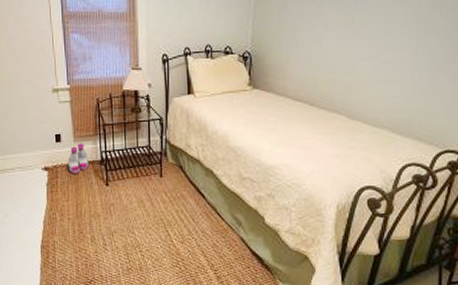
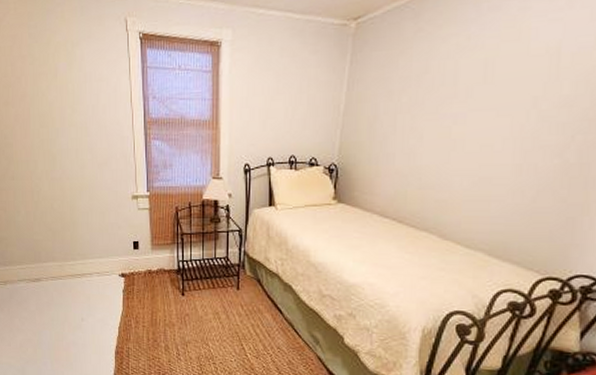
boots: present [68,143,90,174] -> none [145,251,167,282]

